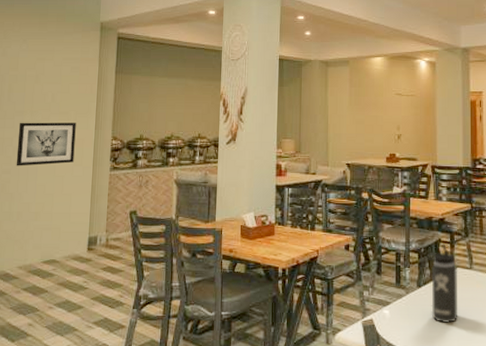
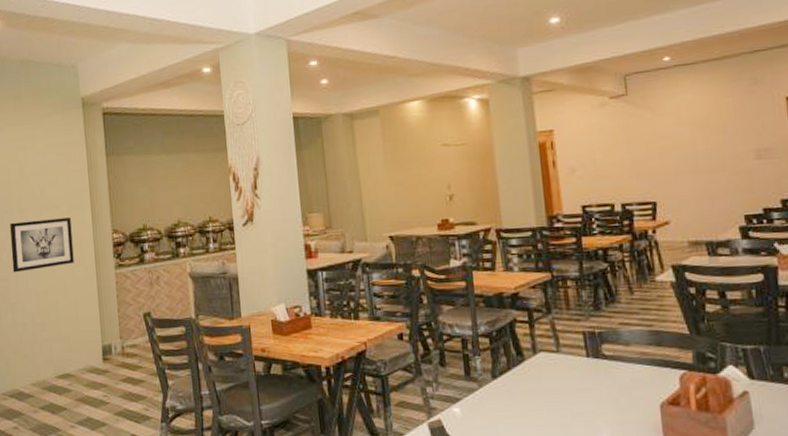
thermos bottle: present [426,243,458,324] -> none [500,323,548,420]

